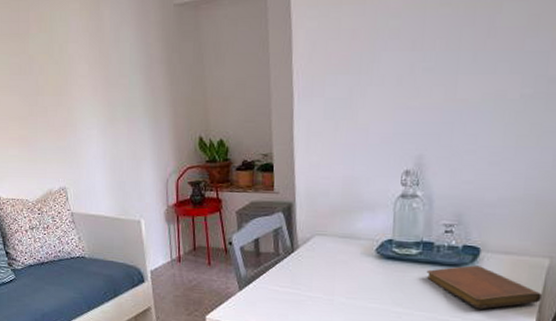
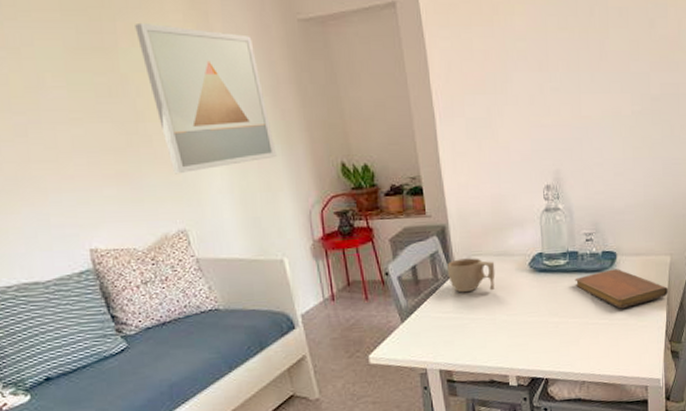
wall art: none [43,11,144,141] -> present [135,22,277,174]
cup: none [289,237,339,272] -> present [448,258,496,293]

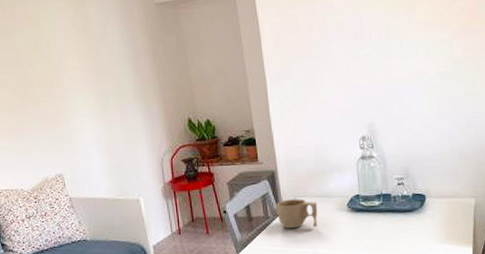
wall art: present [135,22,277,174] -> none [29,9,136,129]
notebook: present [575,269,668,309] -> none [388,209,474,245]

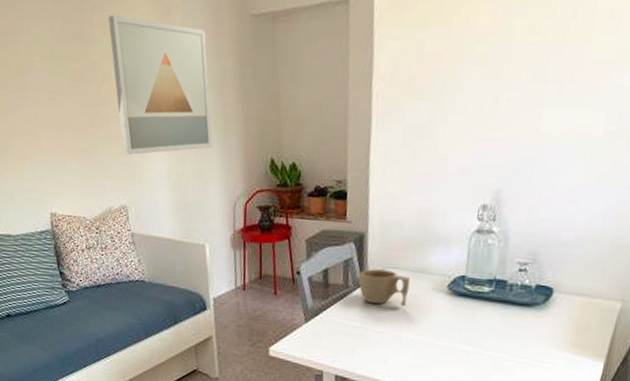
wall art: none [29,9,136,129] -> present [108,14,213,156]

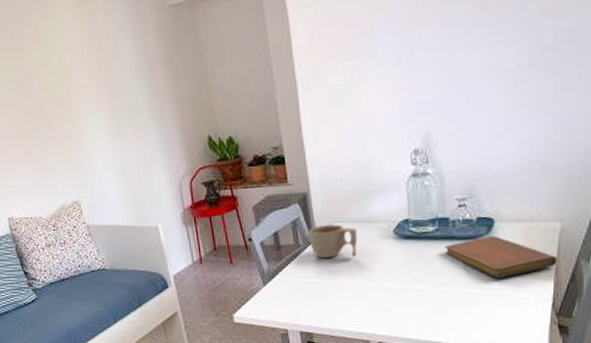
wall art: present [108,14,213,156] -> none [37,24,152,153]
notebook: none [497,306,611,351] -> present [444,236,557,279]

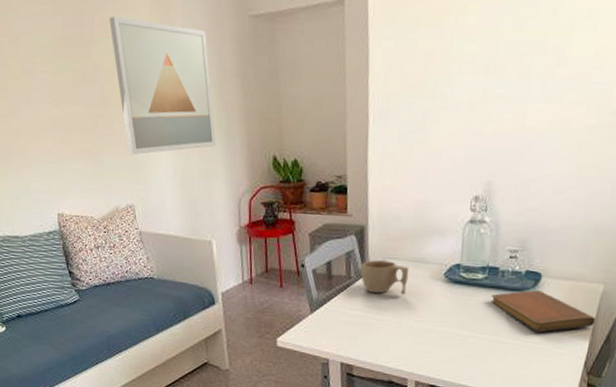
wall art: none [37,24,152,153] -> present [109,15,217,155]

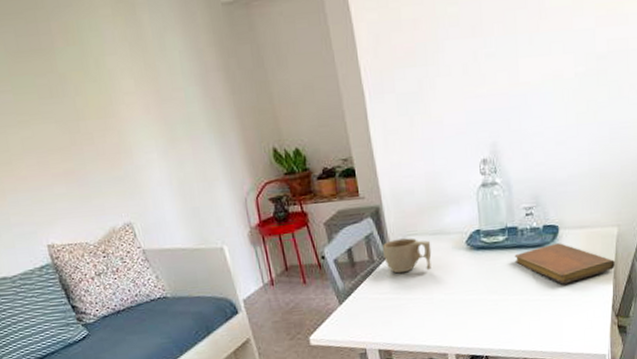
wall art: present [109,15,217,155] -> none [68,20,210,170]

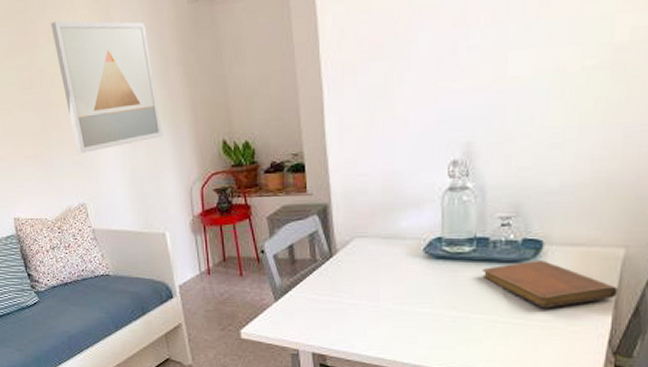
wall art: none [68,20,210,170] -> present [51,20,163,154]
cup: present [383,238,432,274] -> none [328,240,382,276]

